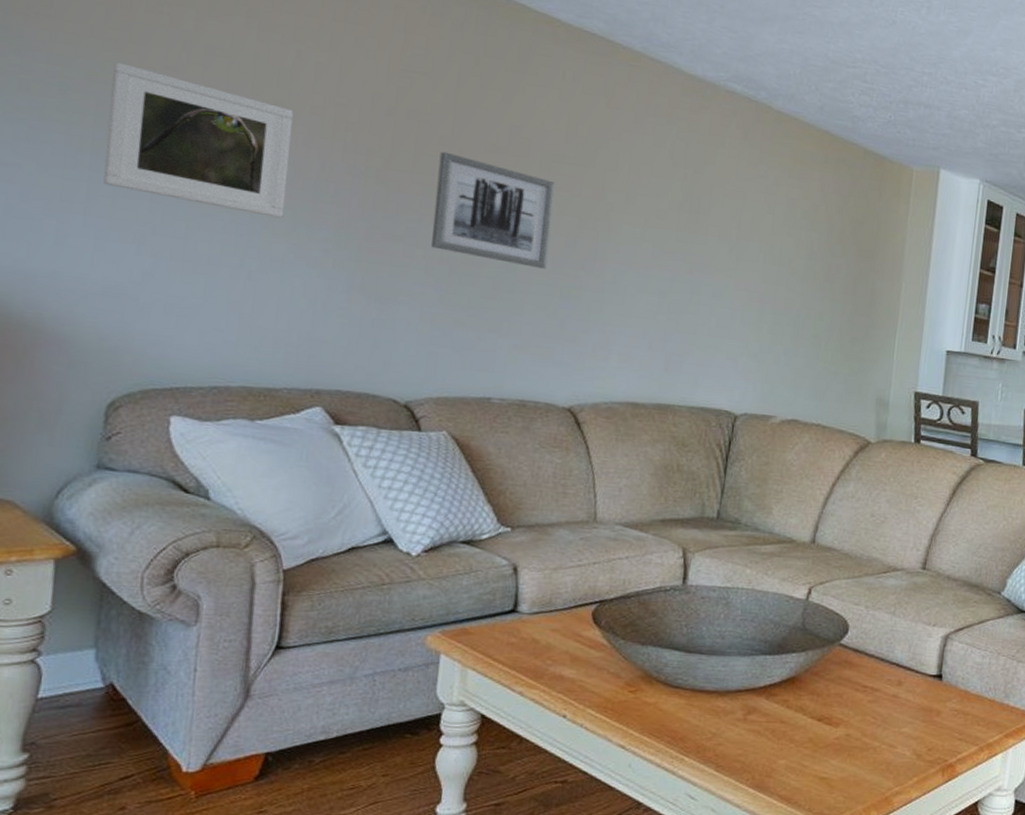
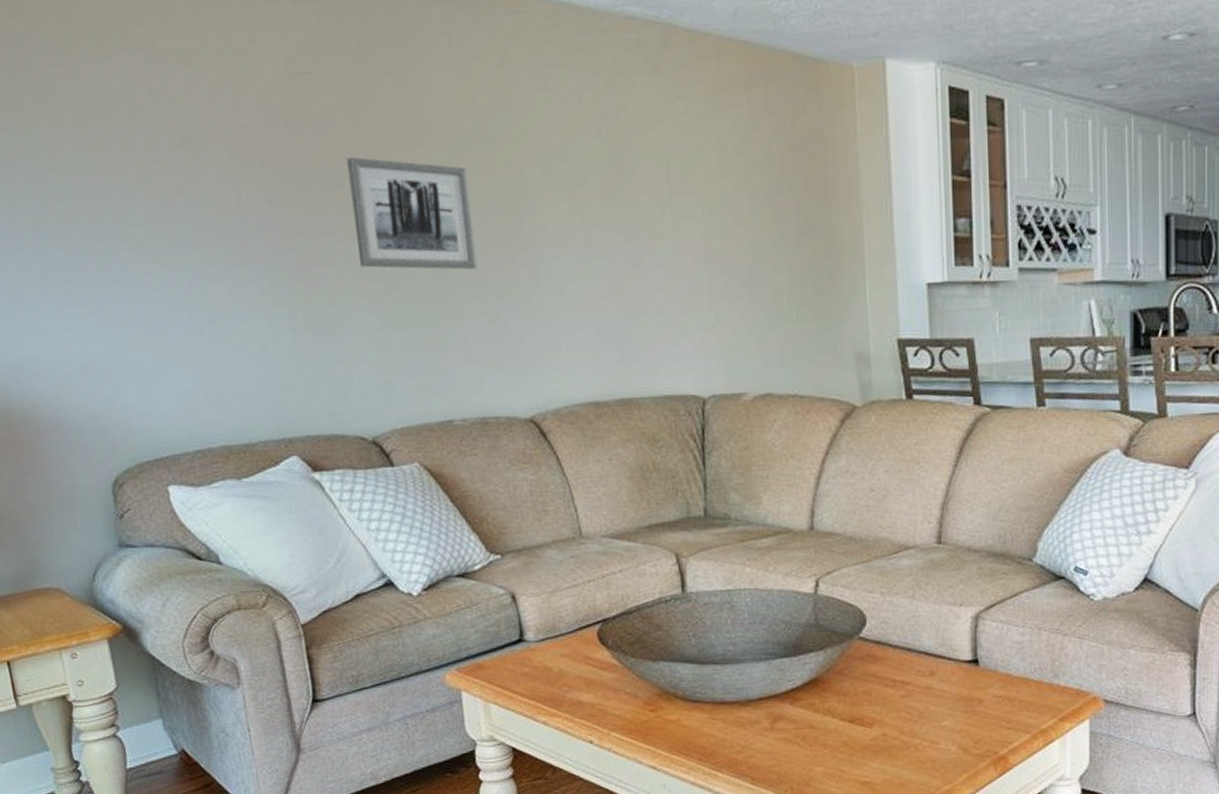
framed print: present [103,62,293,218] -> none [30,128,217,264]

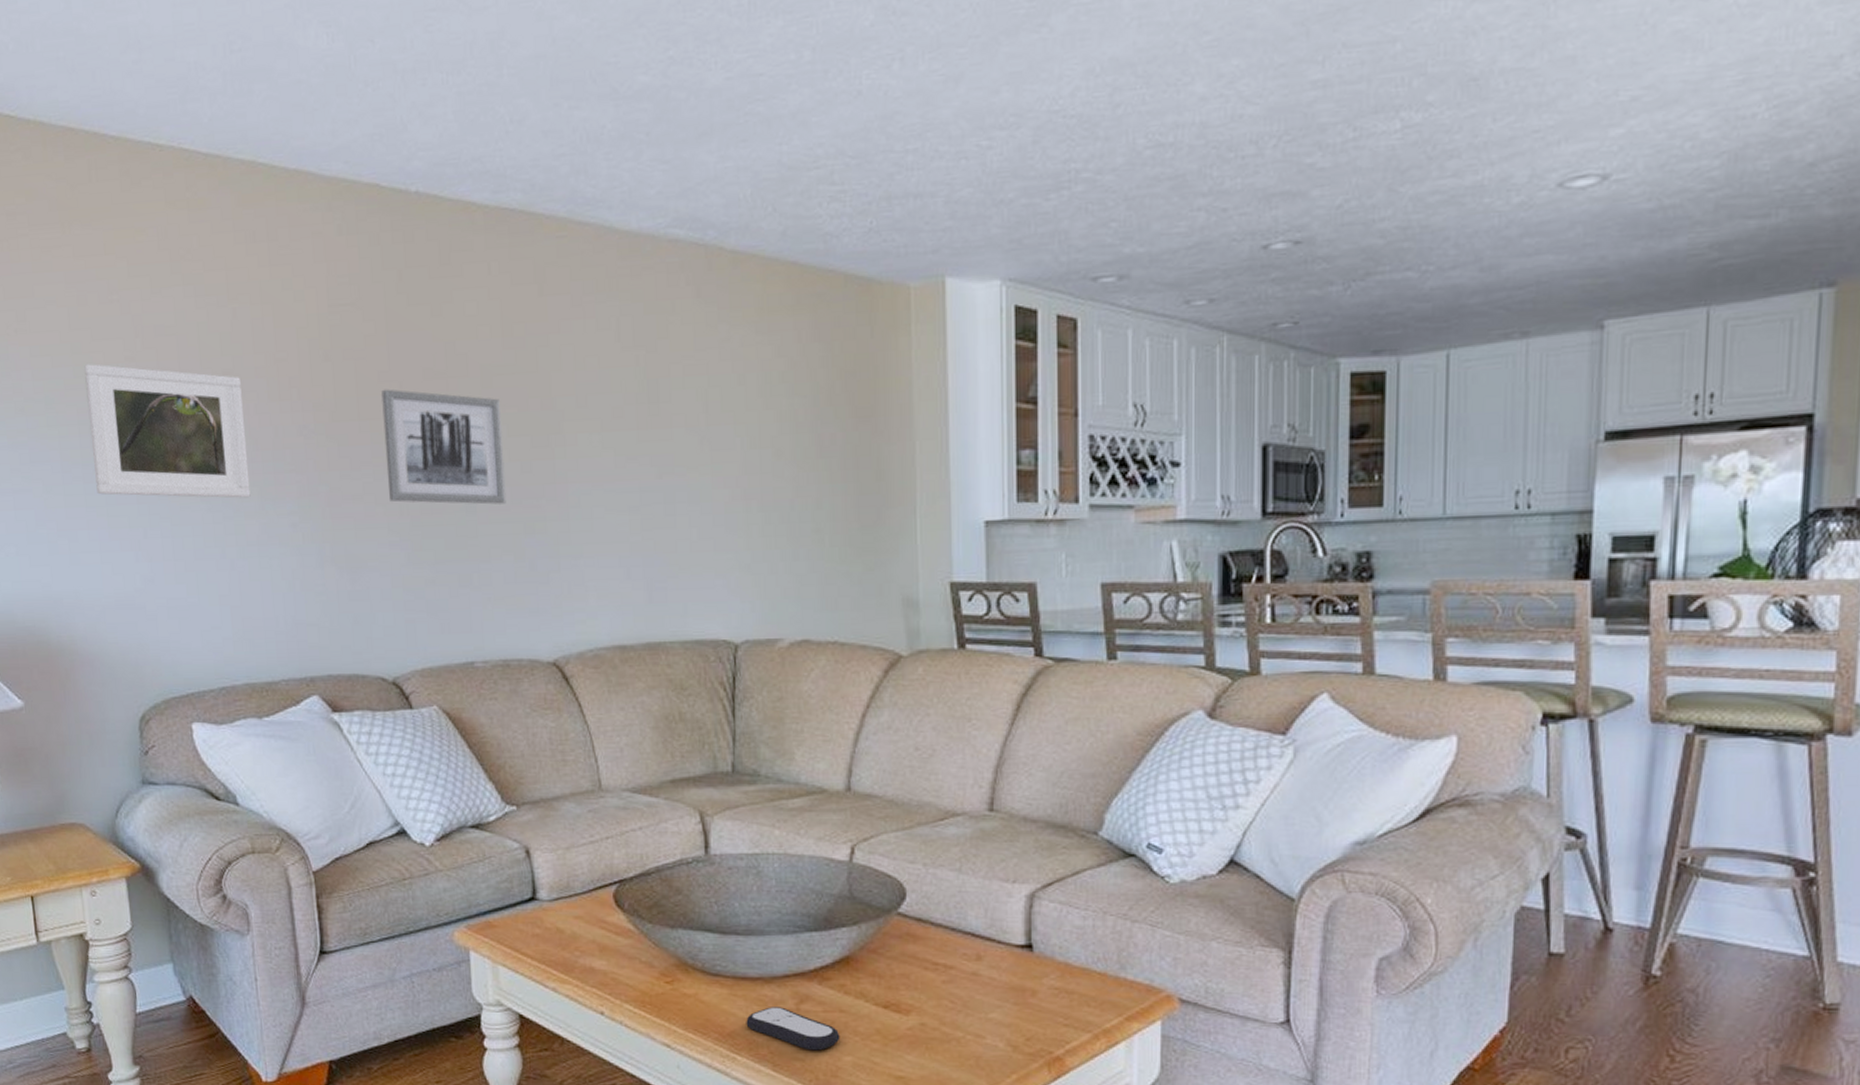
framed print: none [30,128,217,264] -> present [84,364,251,498]
remote control: none [725,727,811,764] -> present [746,1007,840,1051]

